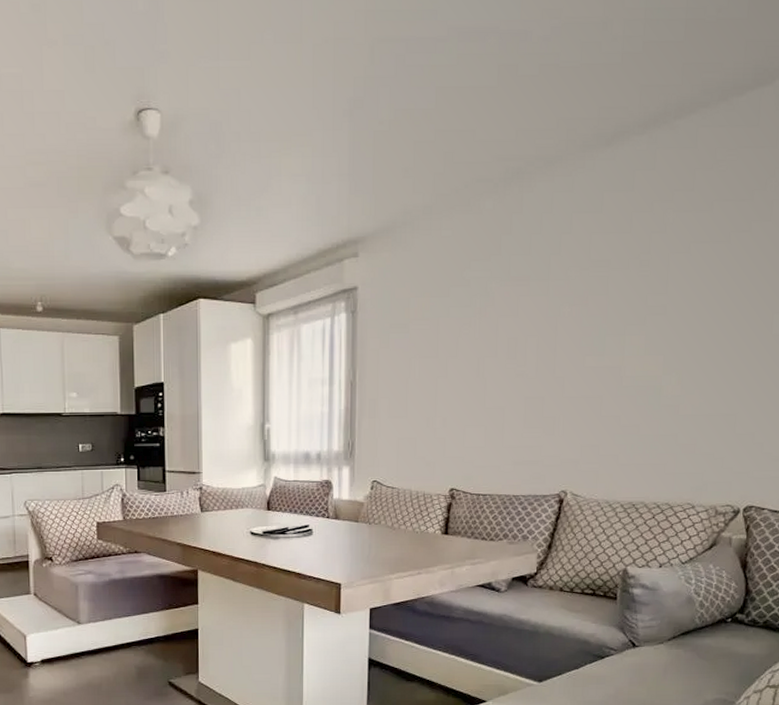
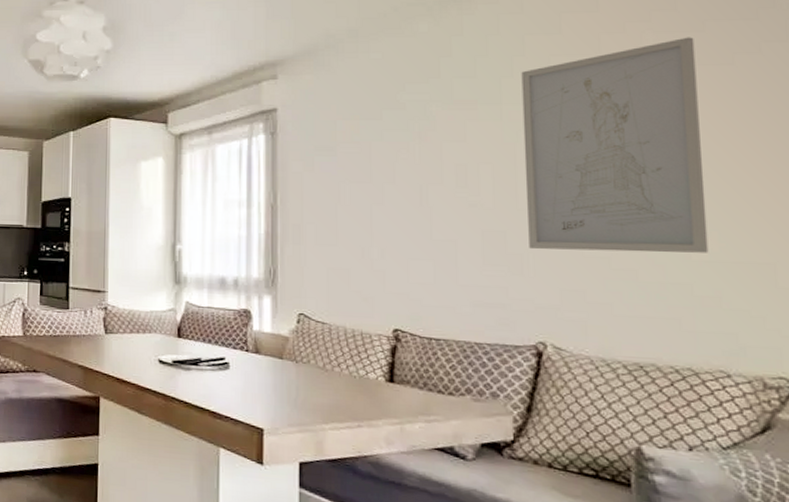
wall art: none [561,216,704,412] -> present [521,37,709,253]

